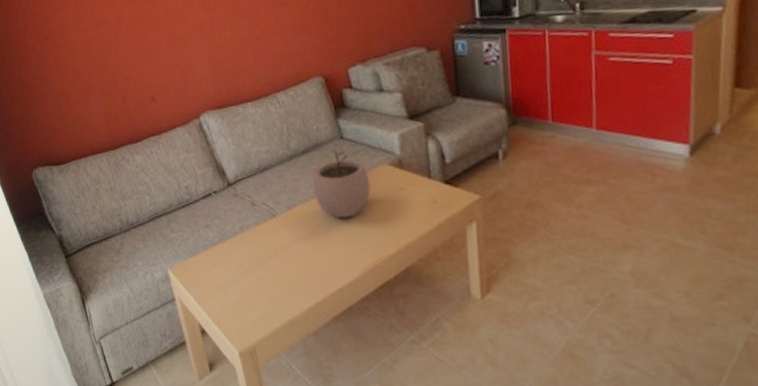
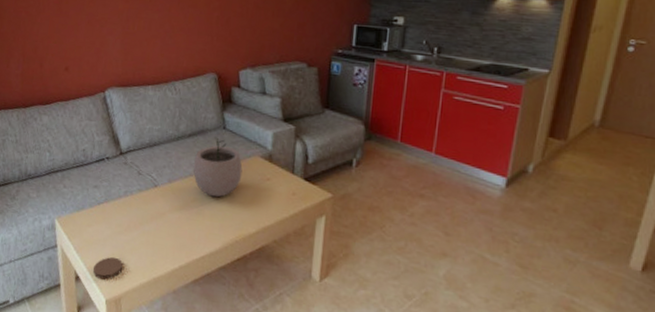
coaster: none [218,302,253,330] -> present [93,257,123,280]

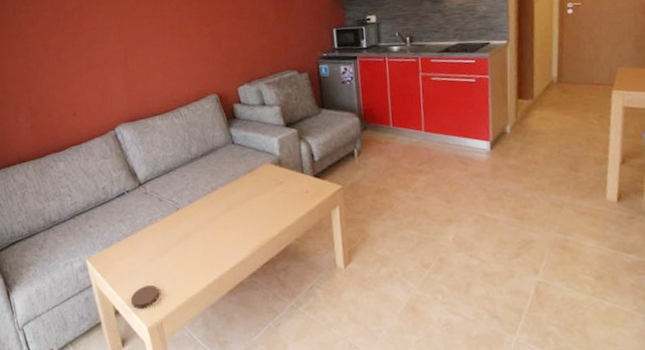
plant pot: present [193,137,243,197] -> none [209,152,257,209]

